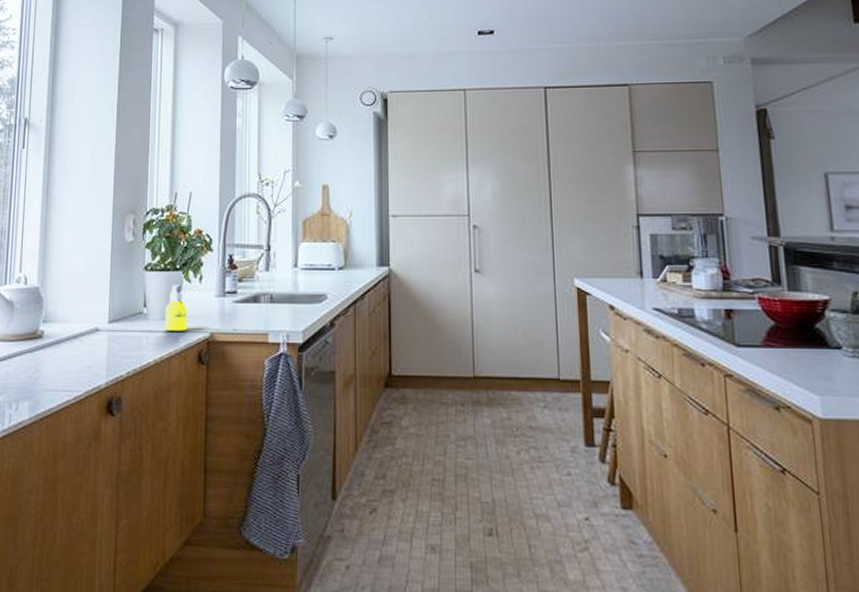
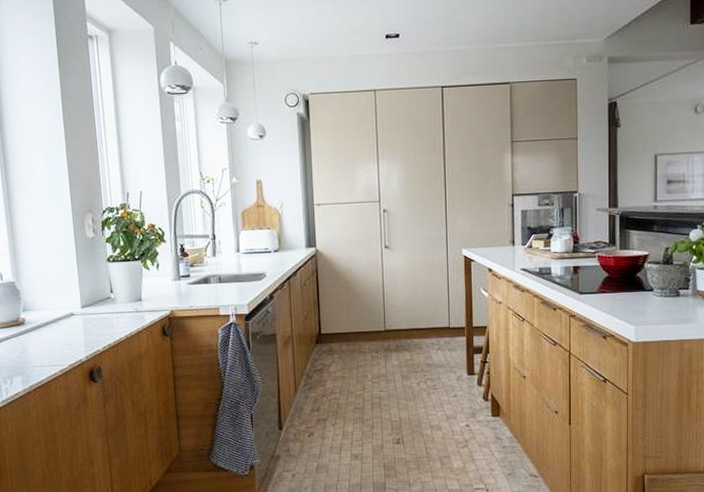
bottle: present [165,285,188,331] -> none [129,272,151,311]

